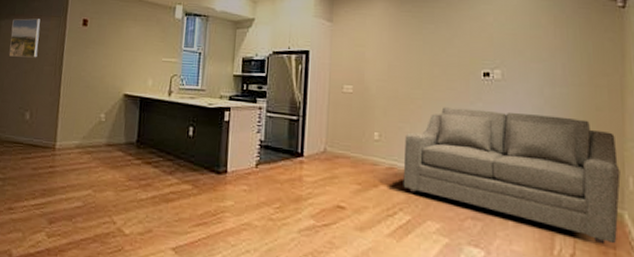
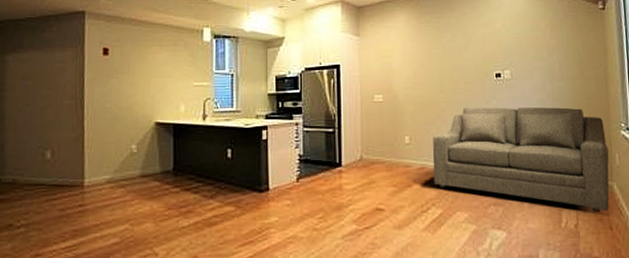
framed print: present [9,18,41,58] -> none [20,50,55,93]

